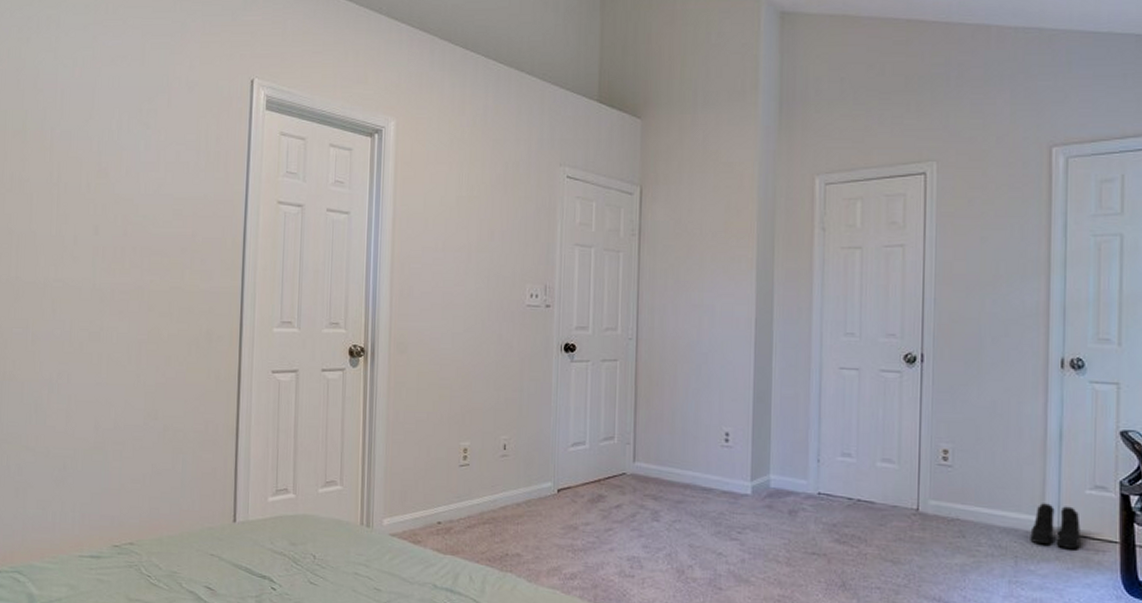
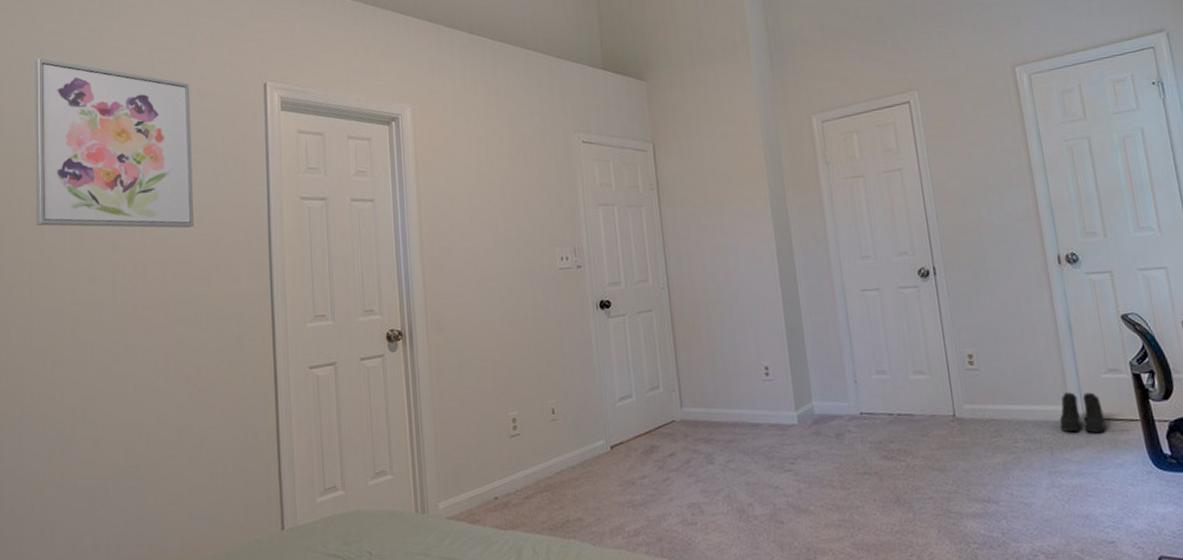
wall art: none [25,31,179,219] -> present [35,58,195,229]

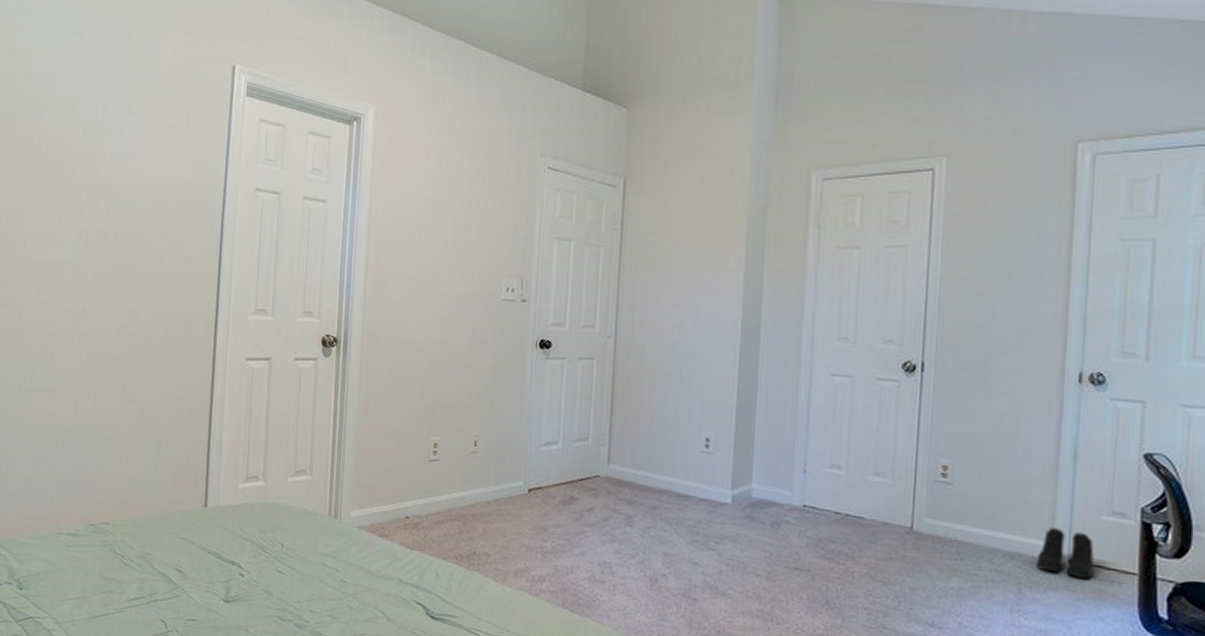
wall art: present [35,58,195,229] -> none [14,16,163,204]

